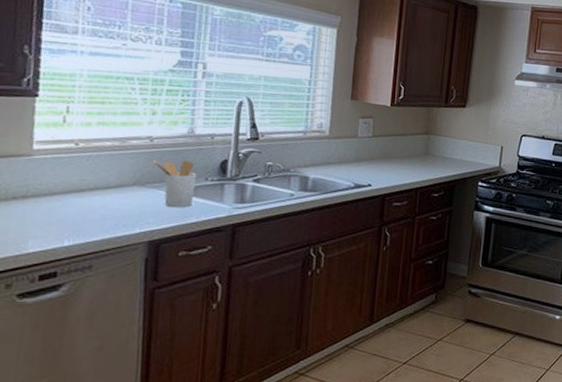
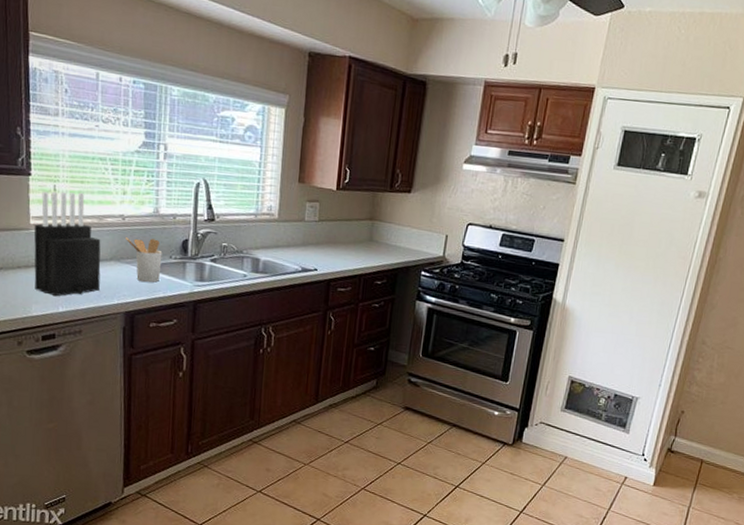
knife block: none [33,113,123,229] -> present [34,191,101,297]

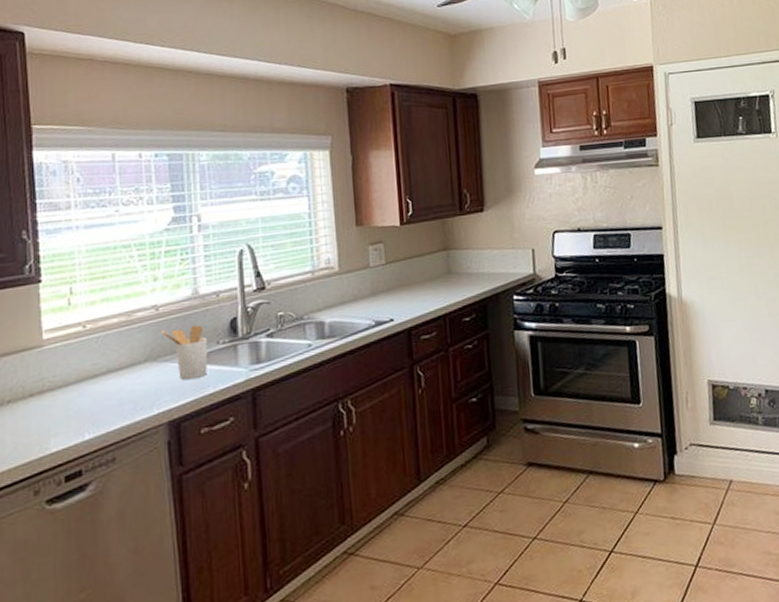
knife block: present [34,191,101,297] -> none [48,289,134,422]

